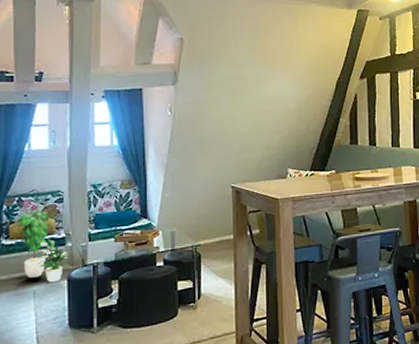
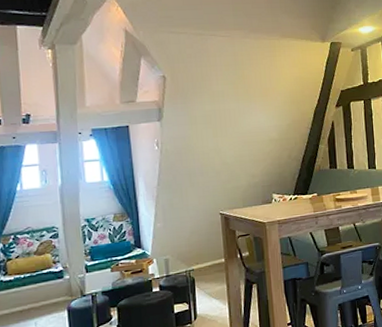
potted plant: present [16,208,69,283] -> none [13,244,68,314]

